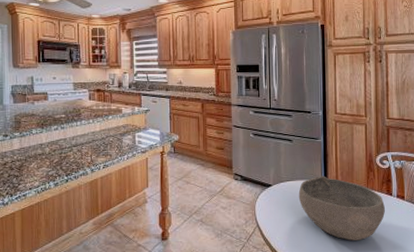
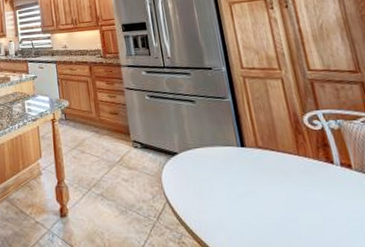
bowl: present [298,176,385,241] -> none [211,141,329,221]

